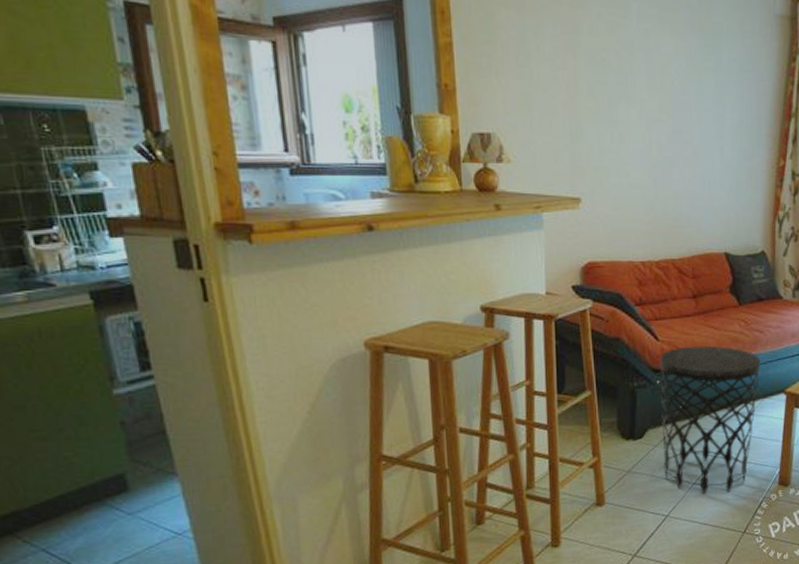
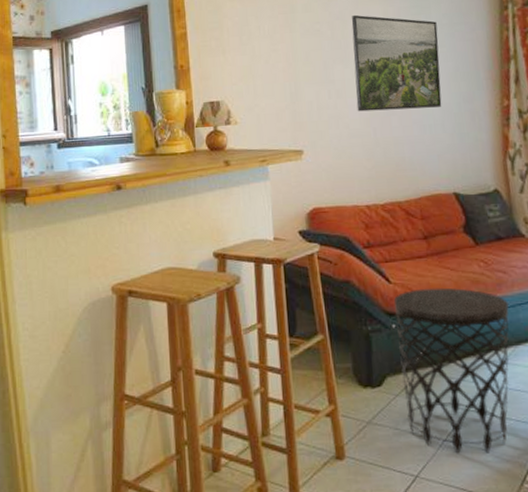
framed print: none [639,46,727,162] -> present [351,14,442,112]

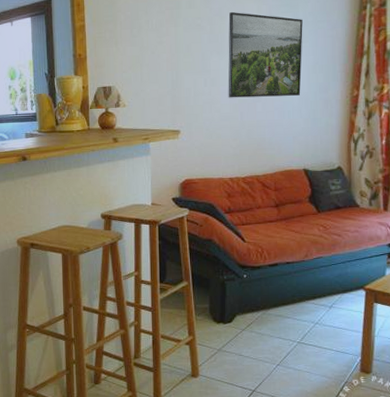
side table: present [393,287,509,454] -> none [246,246,340,375]

